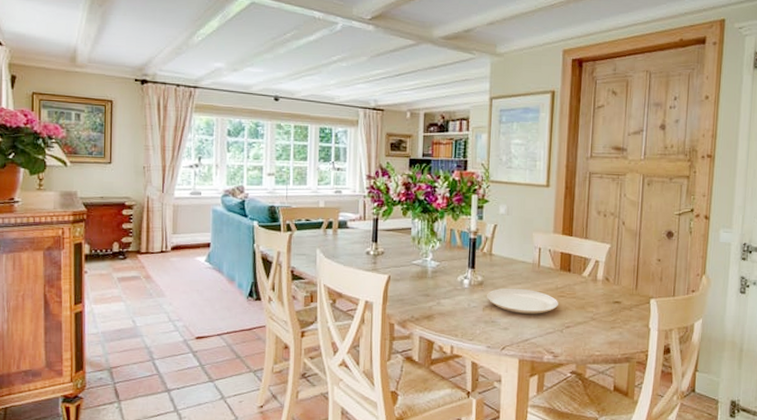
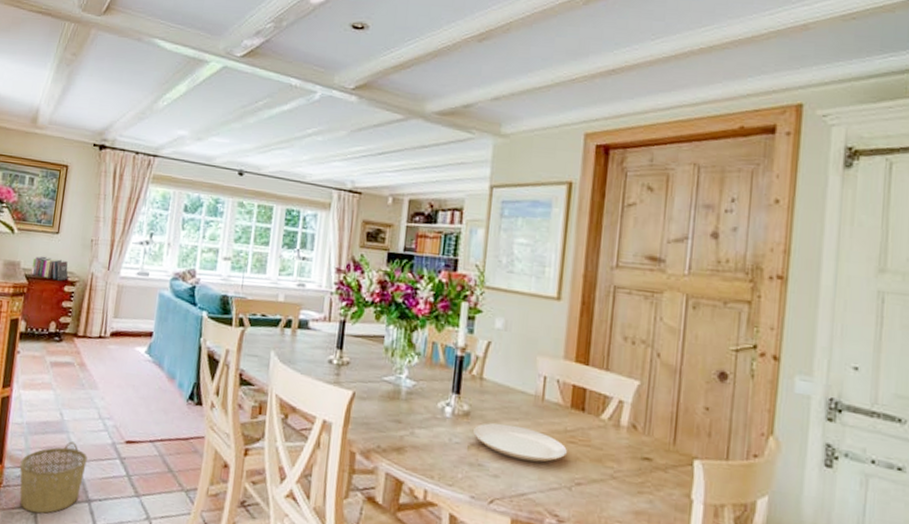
books: none [88,184,125,206] -> present [31,256,69,281]
basket: none [100,343,162,407] -> present [19,441,88,514]

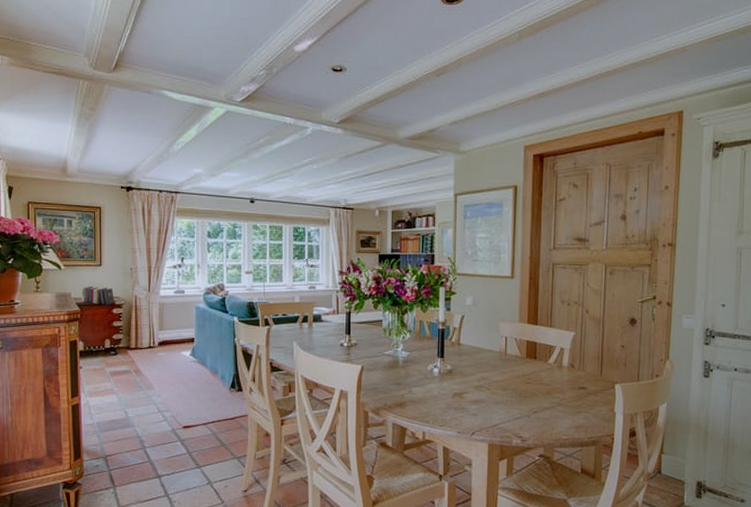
basket: present [19,441,88,514] -> none [96,433,153,492]
plate: present [473,423,567,463] -> none [456,375,525,400]

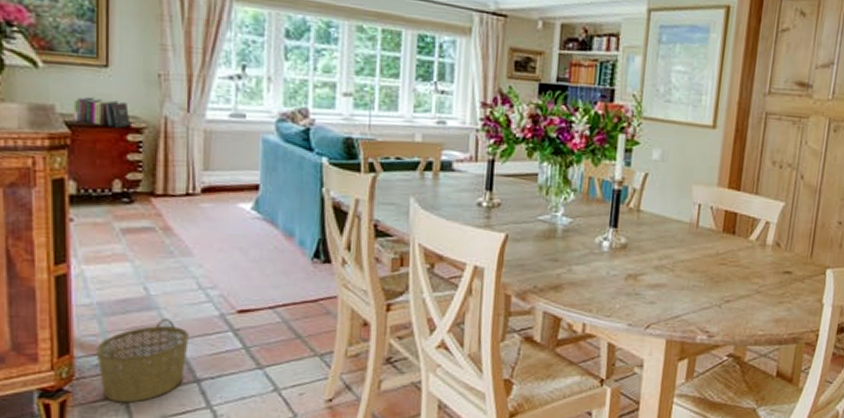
basket: none [96,433,153,492] -> present [96,318,189,403]

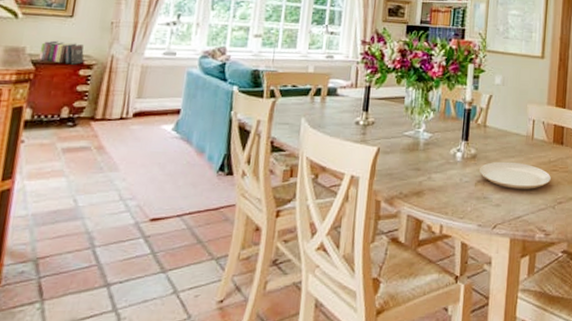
basket: present [96,318,189,403] -> none [22,227,106,308]
plate: none [631,252,718,285] -> present [479,161,551,189]

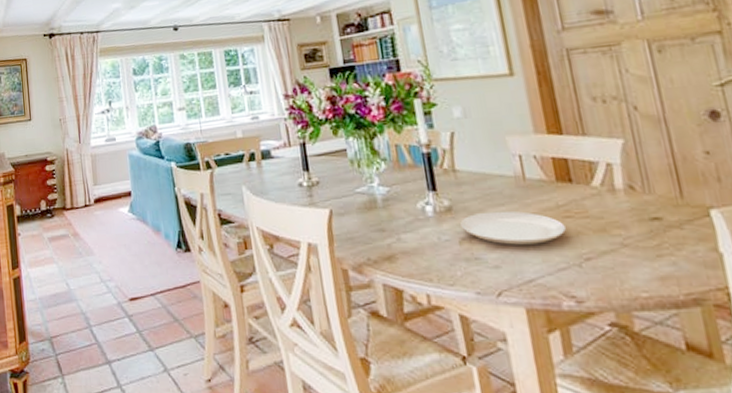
books: present [38,40,84,65] -> none [14,143,47,163]

